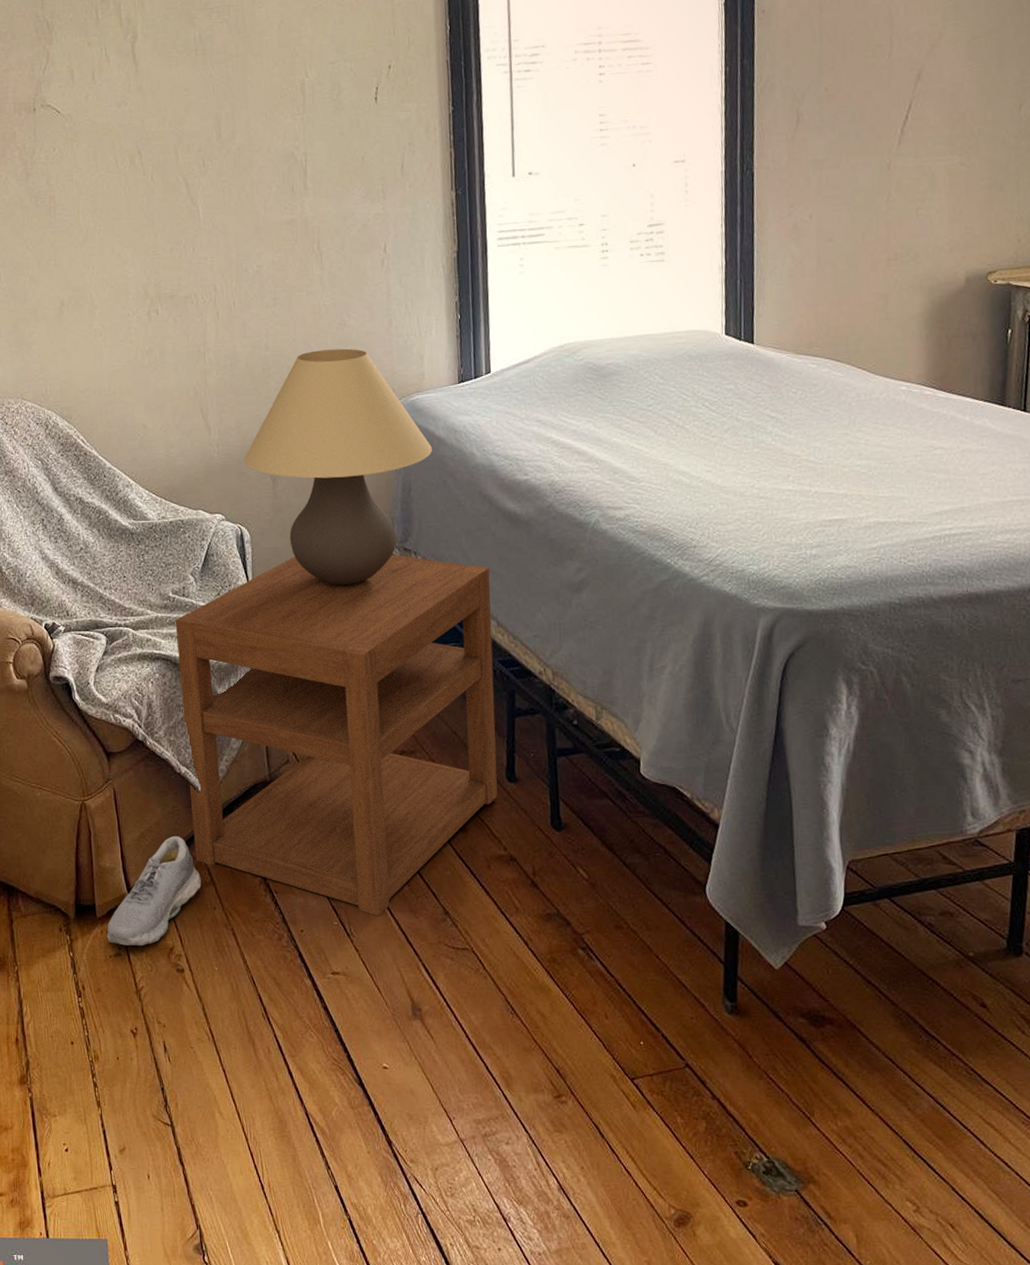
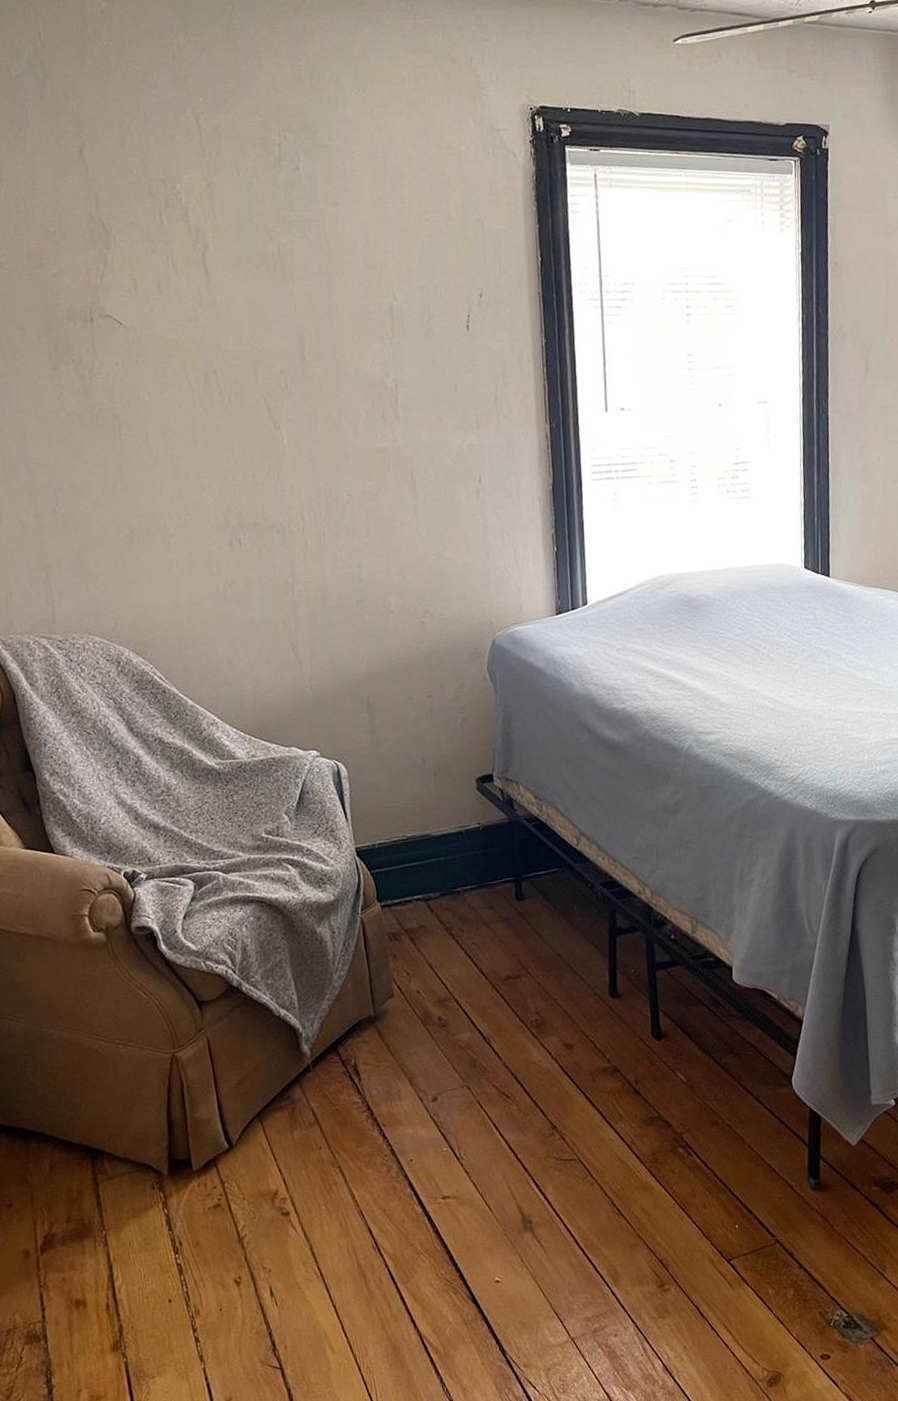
shoe: present [106,835,201,947] -> none [204,1079,305,1196]
nightstand: present [175,554,498,916] -> none [269,785,601,1138]
table lamp: present [244,348,432,586] -> none [338,580,532,818]

